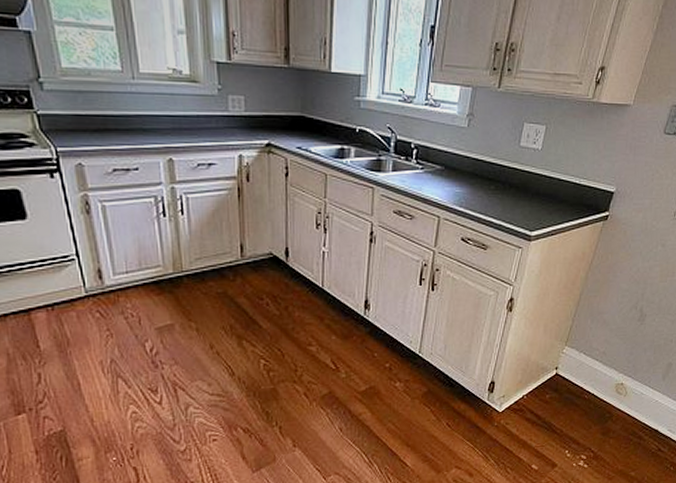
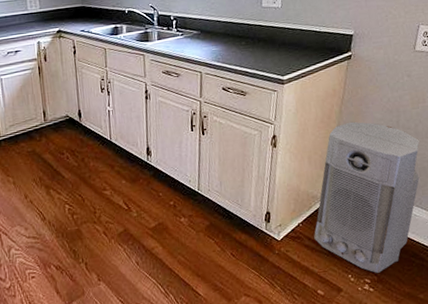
air purifier: none [536,290,660,450] -> present [313,121,420,273]

